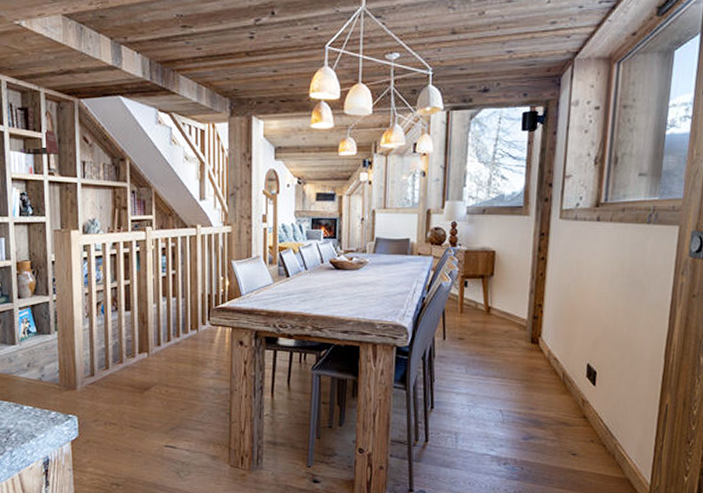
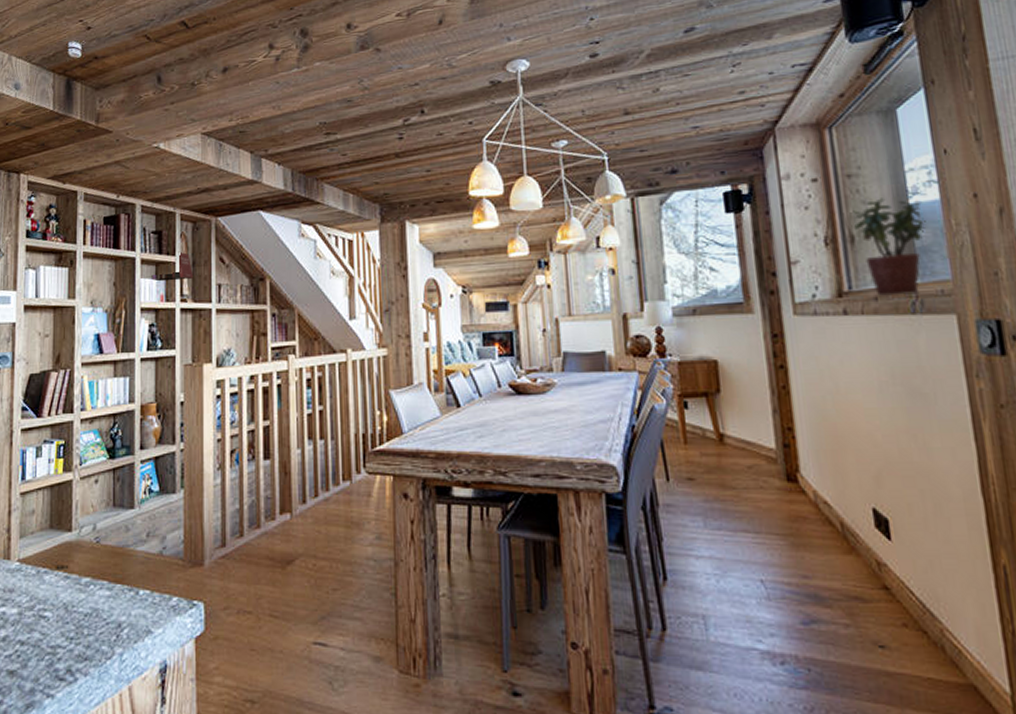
potted plant: none [620,128,677,209] -> present [853,198,926,297]

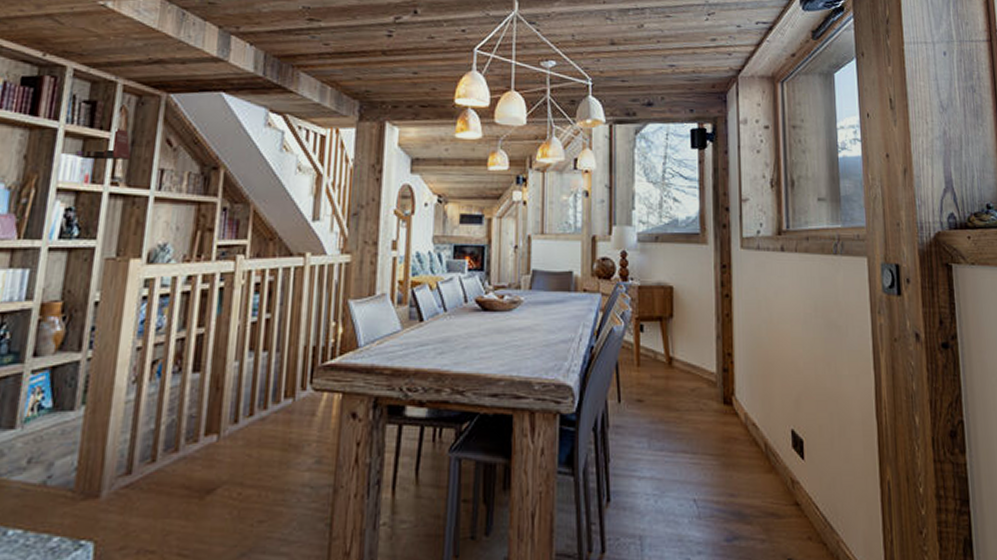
potted plant: present [853,198,926,297] -> none [795,149,850,238]

